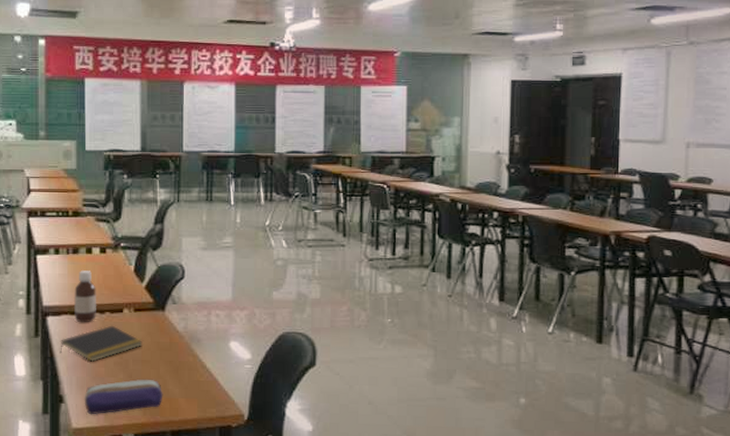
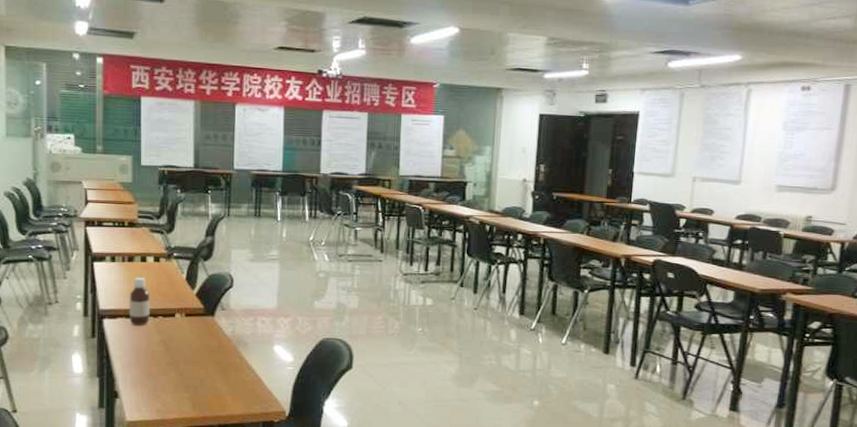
notepad: present [60,325,143,362] -> none [115,328,193,361]
pencil case: present [84,378,163,415] -> none [137,377,212,410]

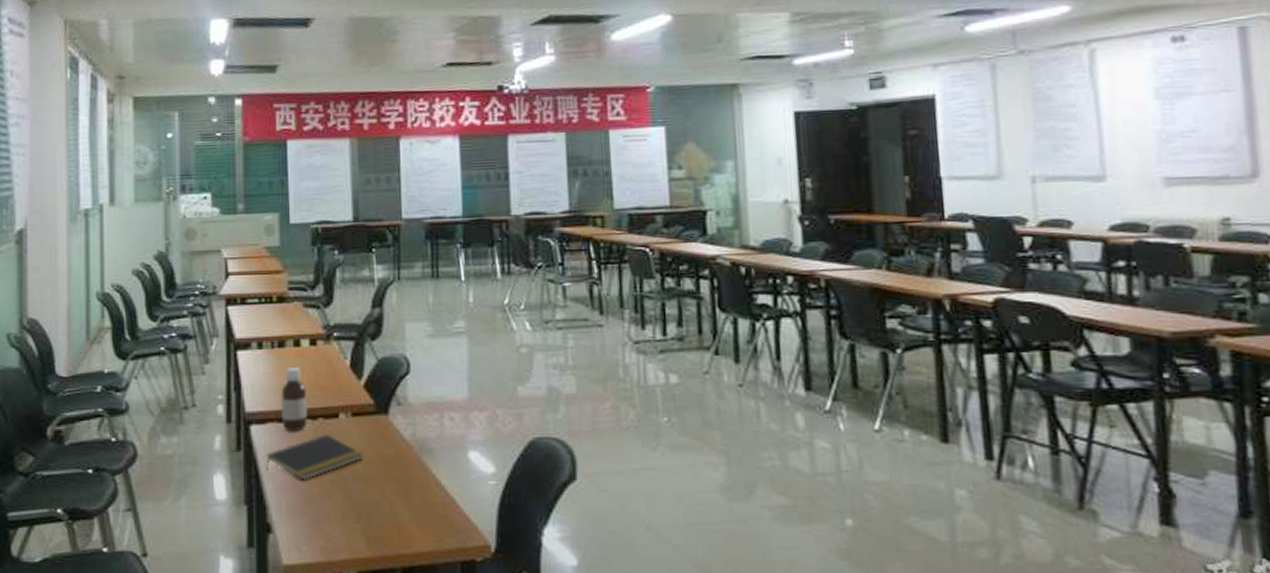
notepad: none [115,328,193,361] -> present [266,434,363,480]

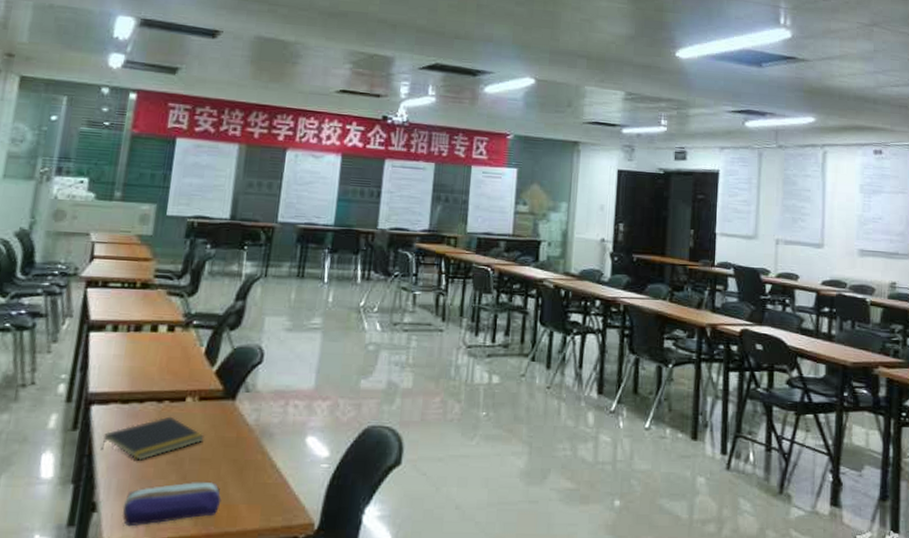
bottle: present [280,367,308,432] -> none [125,351,157,414]
pencil case: none [296,500,391,548] -> present [121,481,222,527]

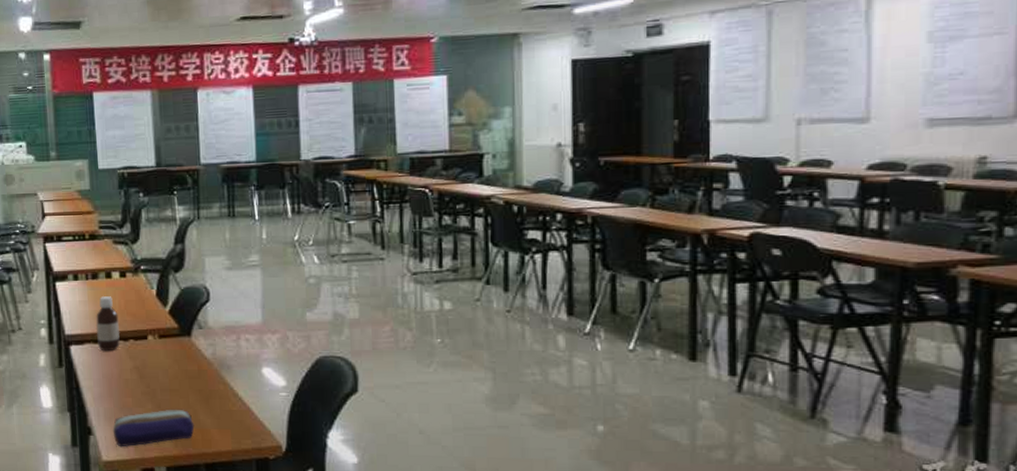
notepad: present [100,416,204,461] -> none [84,353,170,392]
bottle: none [125,351,157,414] -> present [95,296,121,352]

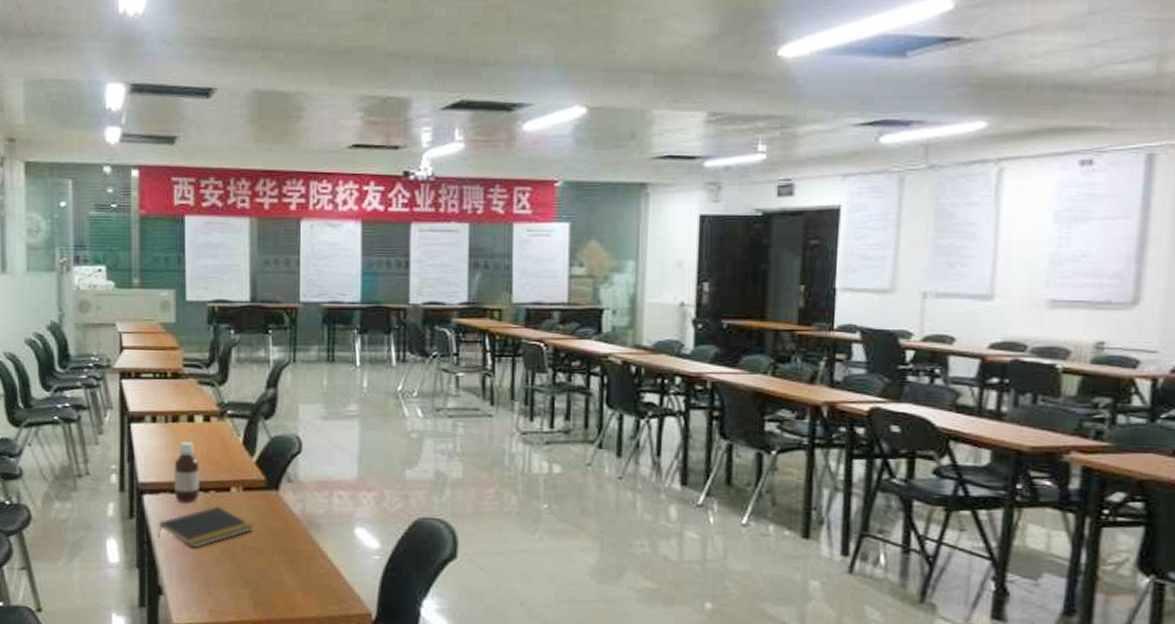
notepad: none [84,353,170,392] -> present [158,506,253,548]
pencil case: present [112,409,195,447] -> none [186,569,277,610]

